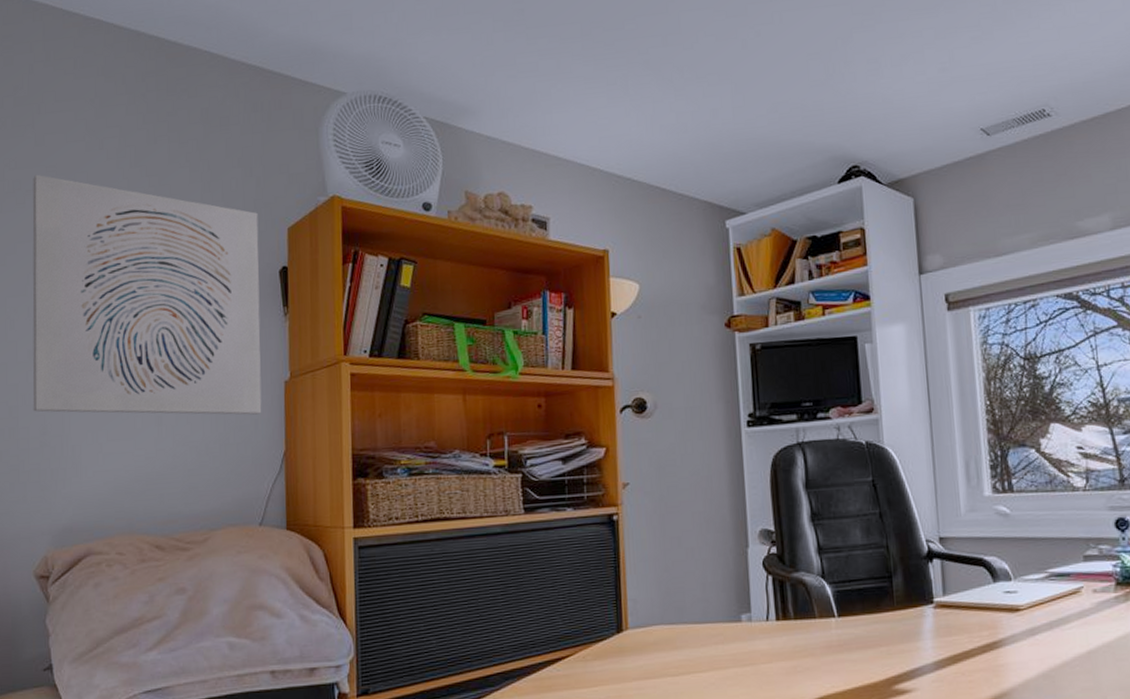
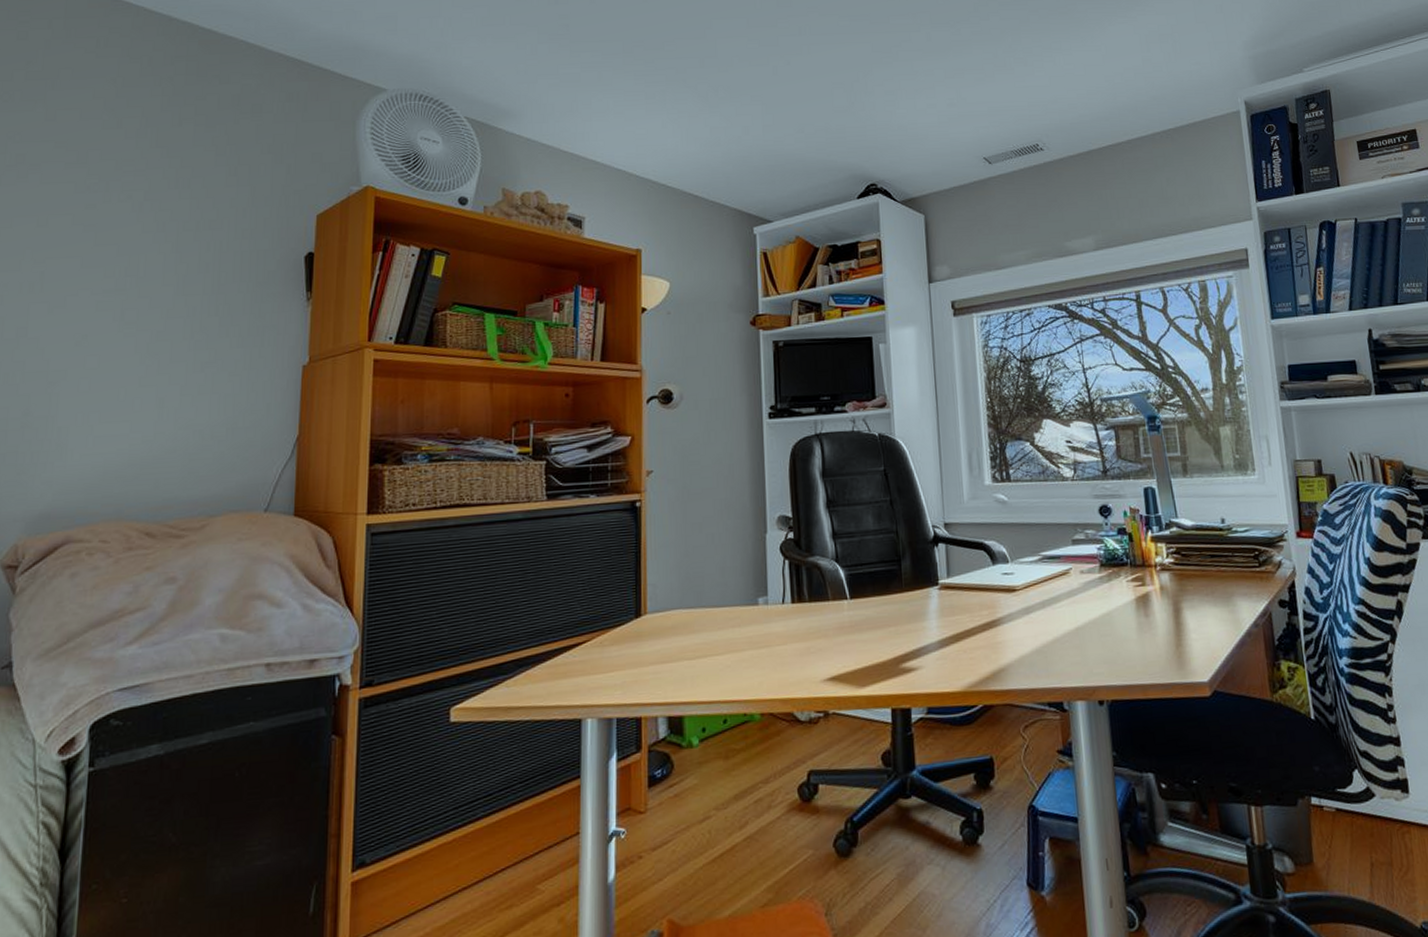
wall art: present [32,174,262,415] -> none [16,149,286,399]

